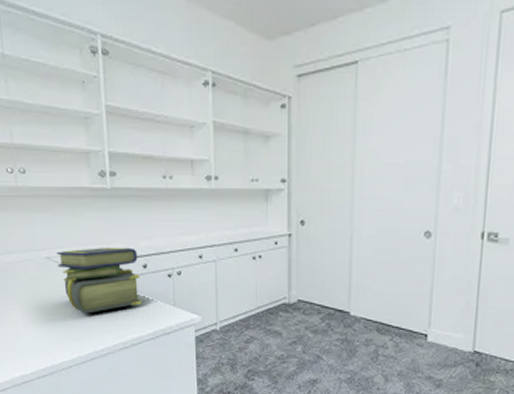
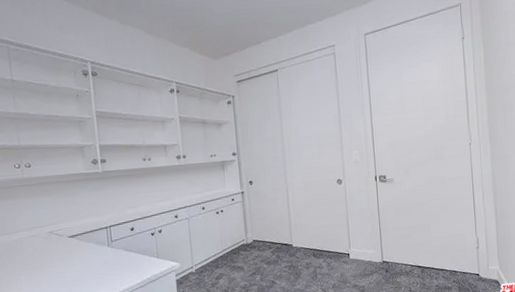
stack of books: present [56,246,142,314] -> none [57,216,131,274]

